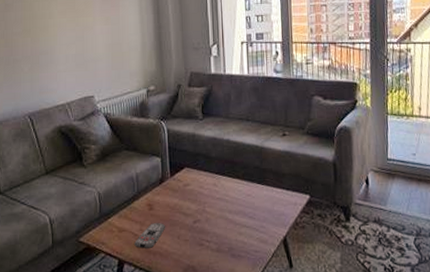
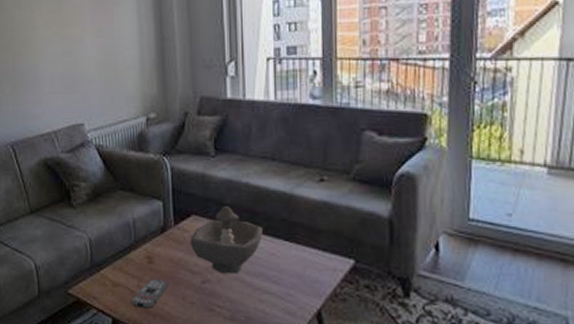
decorative bowl: none [183,159,241,214] -> present [189,206,263,274]

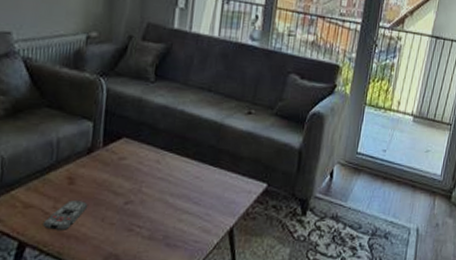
decorative bowl: present [189,206,263,274] -> none [116,131,191,196]

